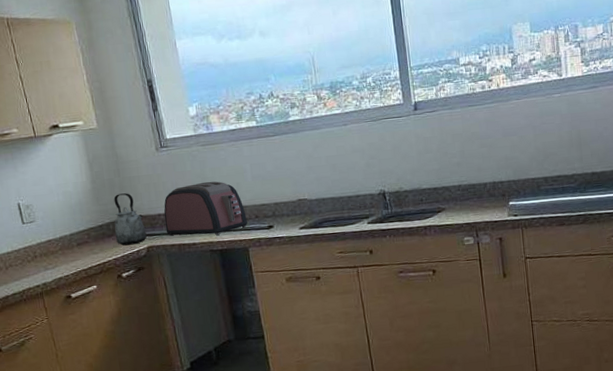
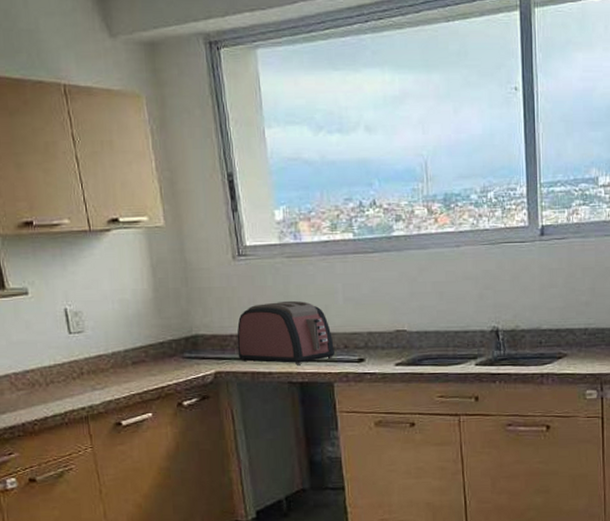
kettle: present [113,193,147,246] -> none [178,307,215,369]

